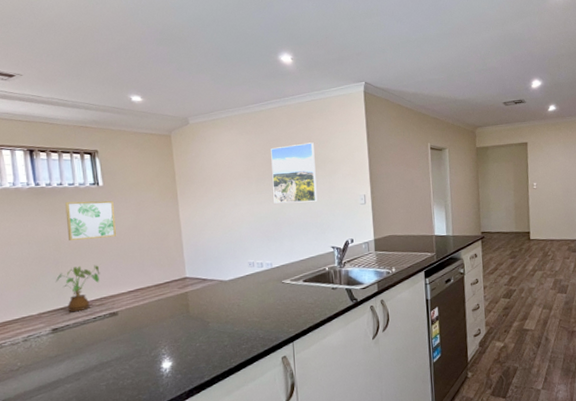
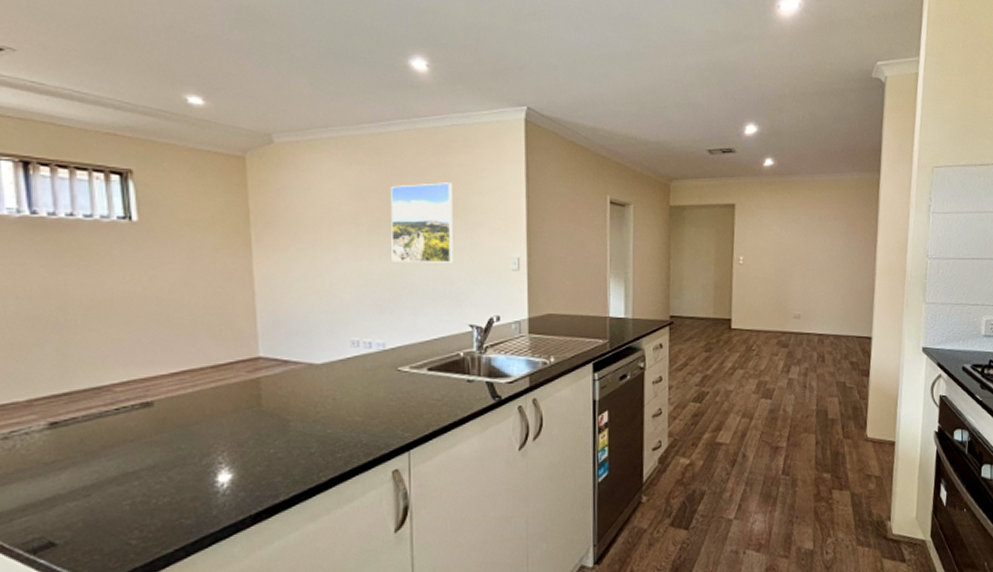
house plant: present [55,264,100,312] -> none [57,332,128,400]
wall art: present [65,200,117,241] -> none [77,241,157,298]

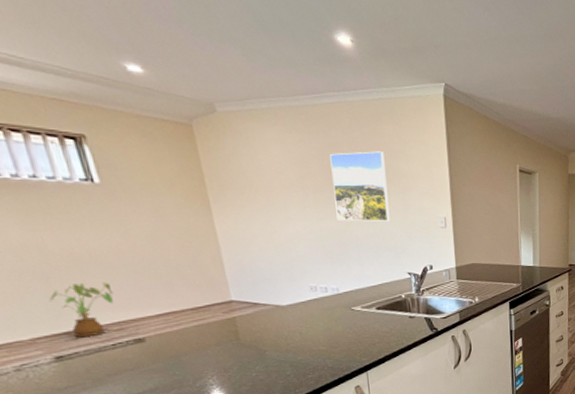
house plant: none [57,332,128,400] -> present [49,281,114,338]

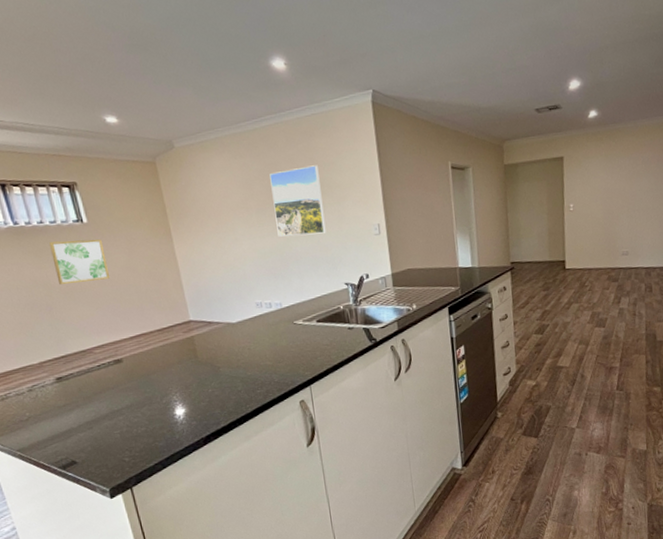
wall art: none [46,201,131,252] -> present [49,239,110,285]
house plant: present [49,281,114,338] -> none [52,309,98,360]

